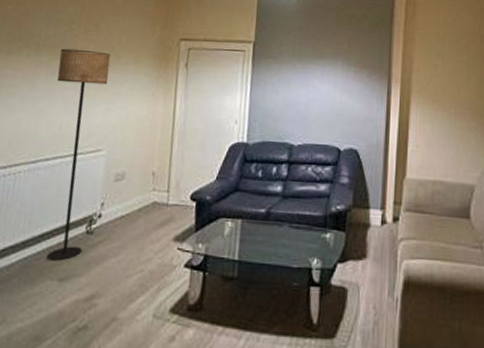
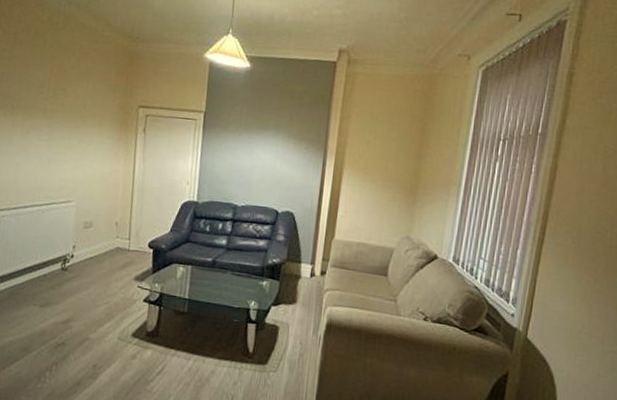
floor lamp: present [46,48,111,261] -> none [29,109,78,291]

